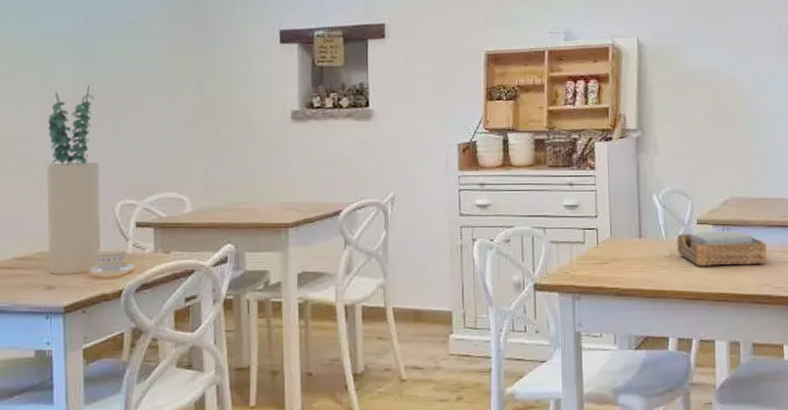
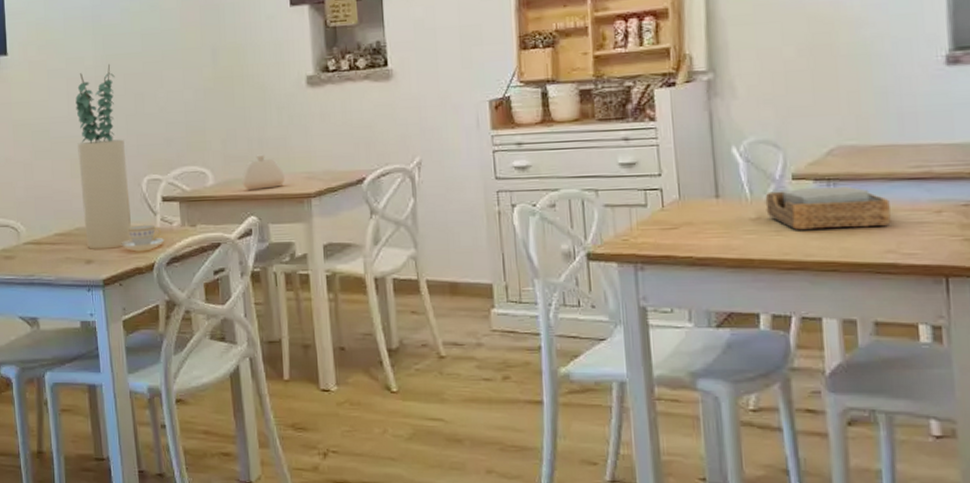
sugar bowl: none [220,184,264,218] -> present [242,154,285,190]

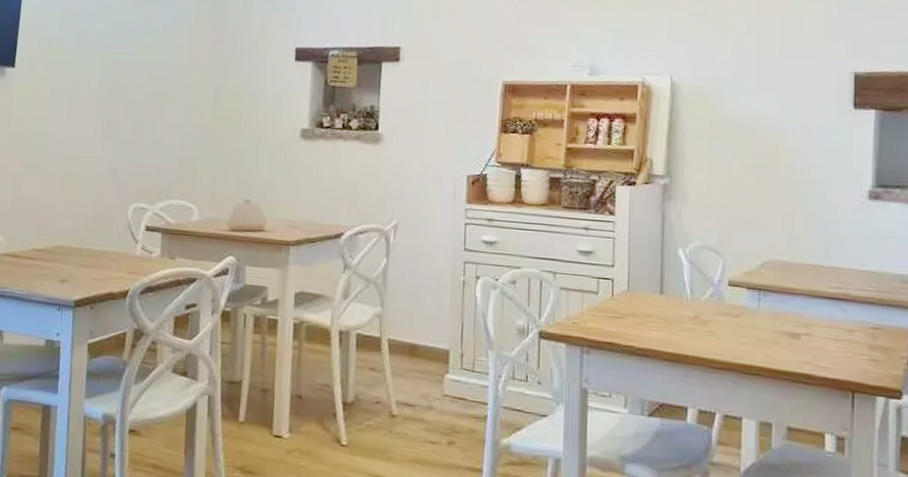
vase: present [75,63,132,250] -> none [63,90,118,272]
teacup: present [121,224,165,252] -> none [98,250,142,278]
napkin holder: present [765,186,891,230] -> none [703,294,810,340]

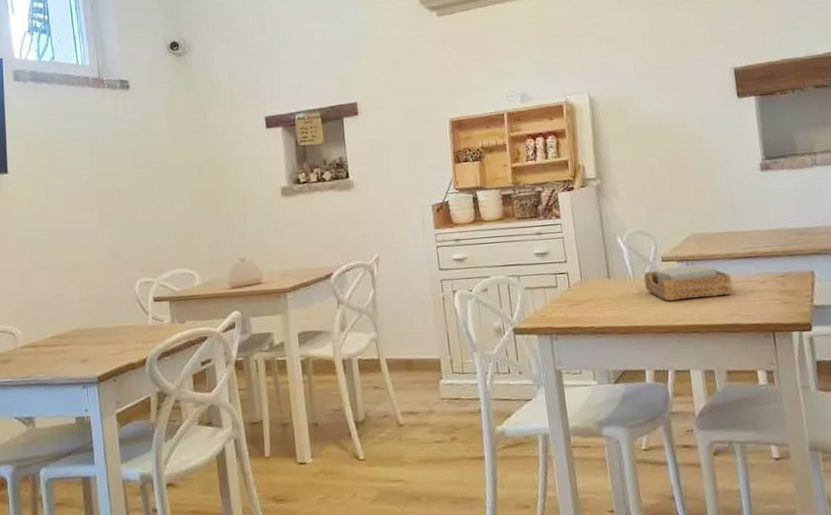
napkin holder: none [703,294,810,340] -> present [643,265,733,301]

